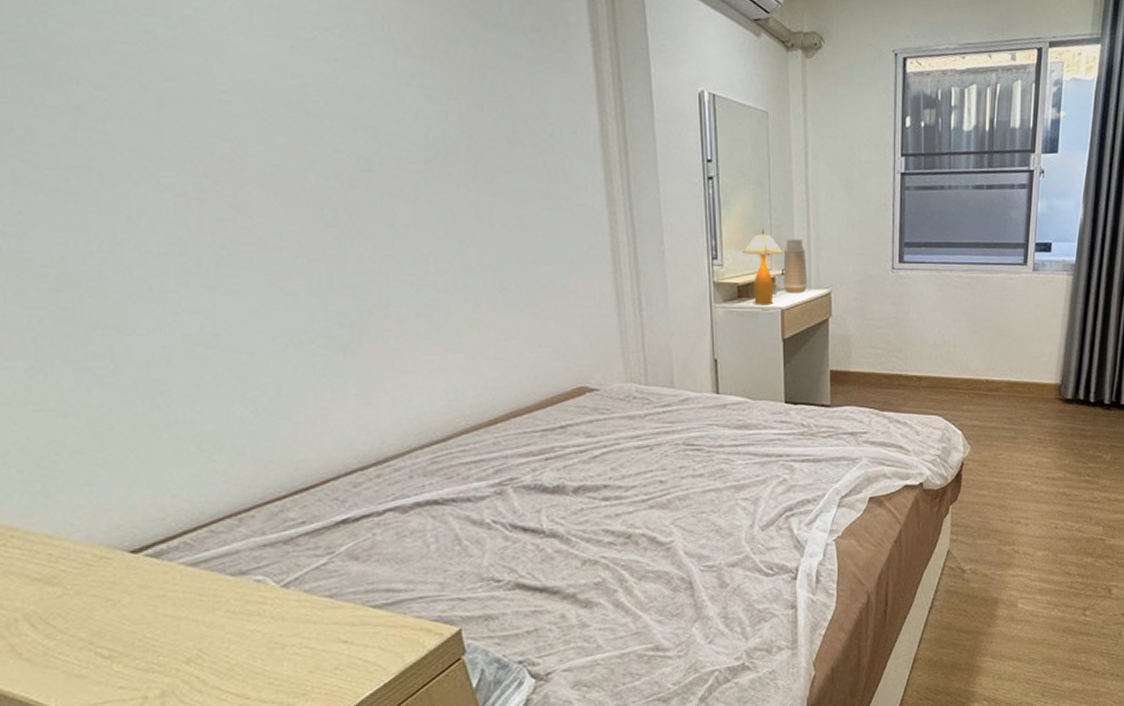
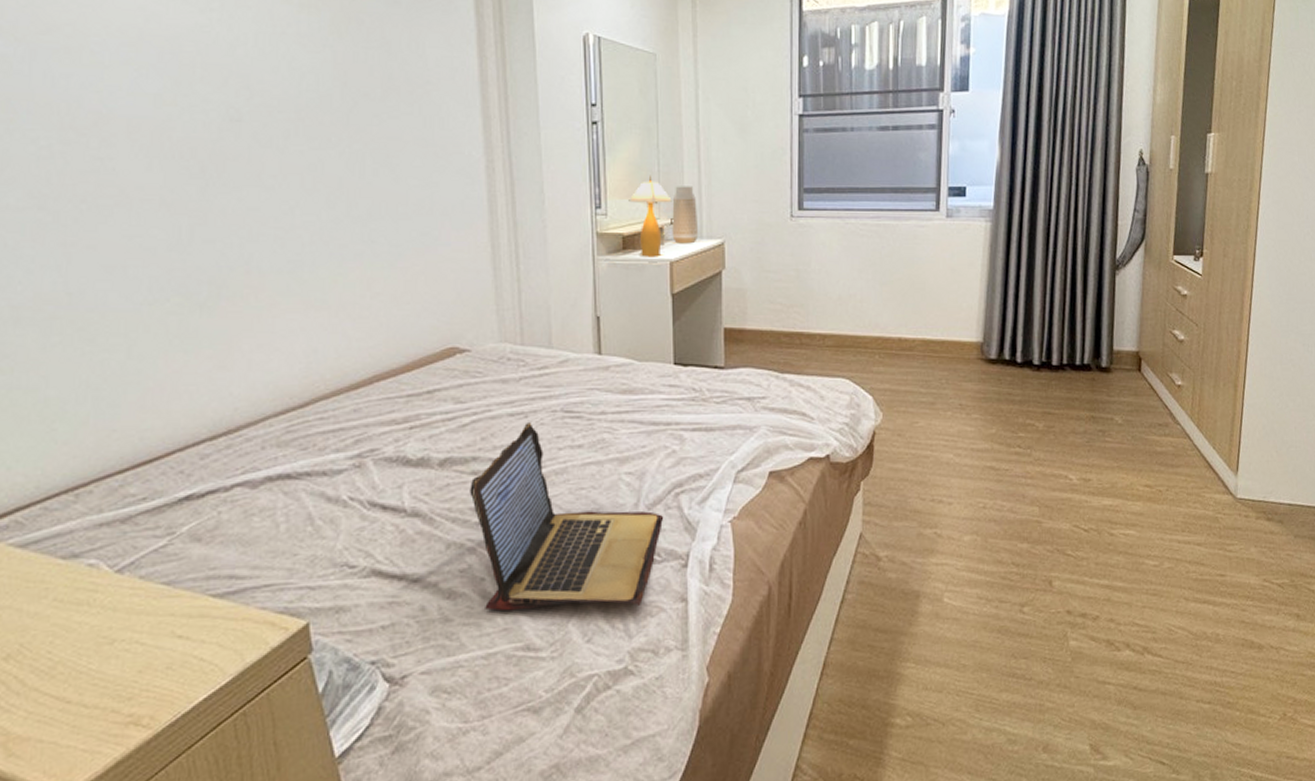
laptop: none [602,454,775,618] -> present [470,423,663,611]

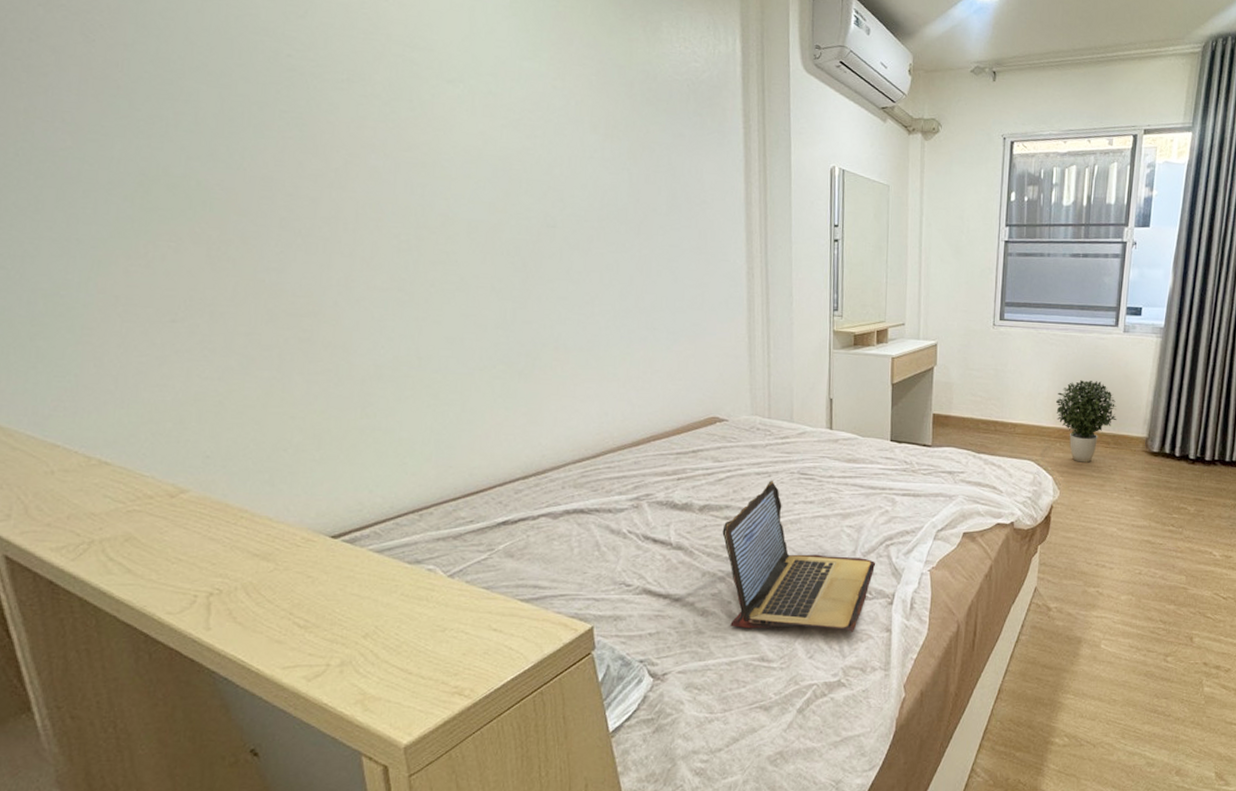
table lamp: present [628,175,672,257] -> none [860,285,896,353]
vase: present [672,186,699,244] -> none [895,295,917,344]
potted plant: none [871,276,945,377] -> present [1055,379,1117,463]

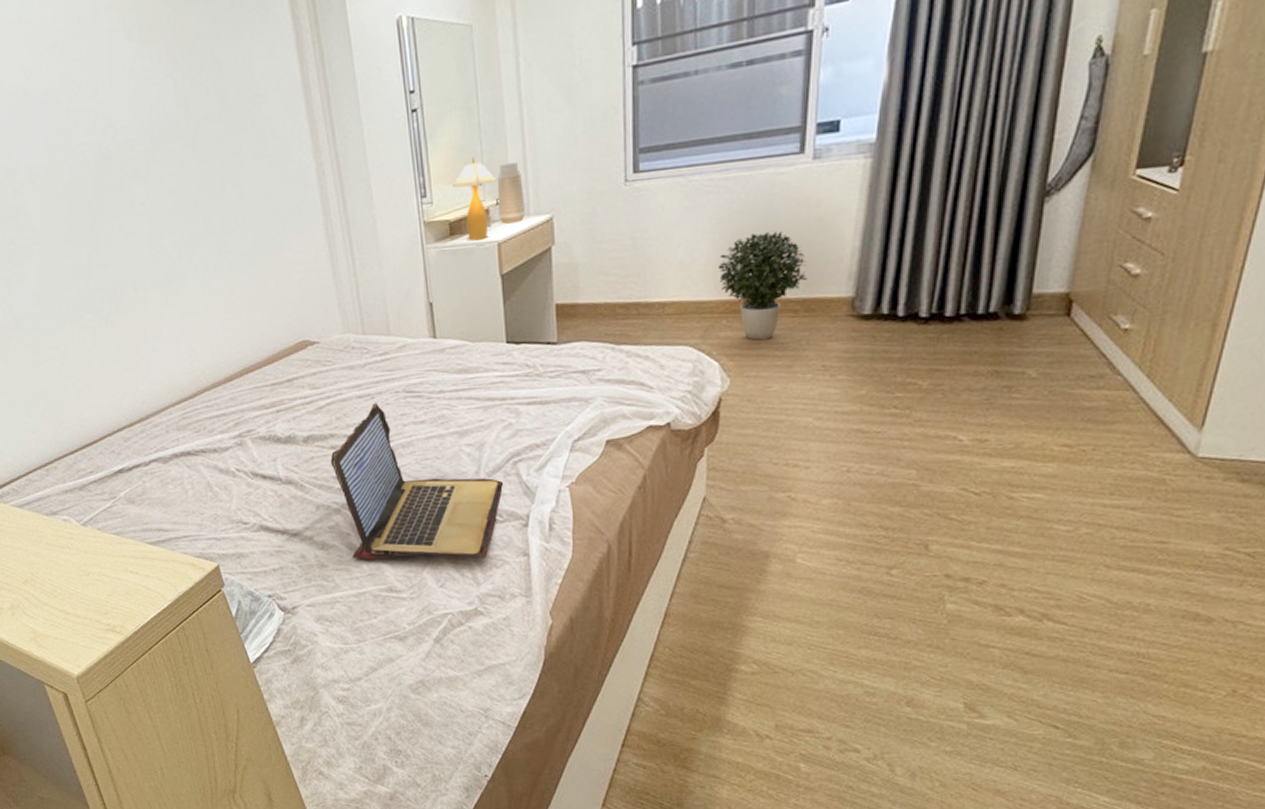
table lamp: none [860,285,896,353] -> present [453,156,497,241]
vase: none [895,295,917,344] -> present [497,162,526,224]

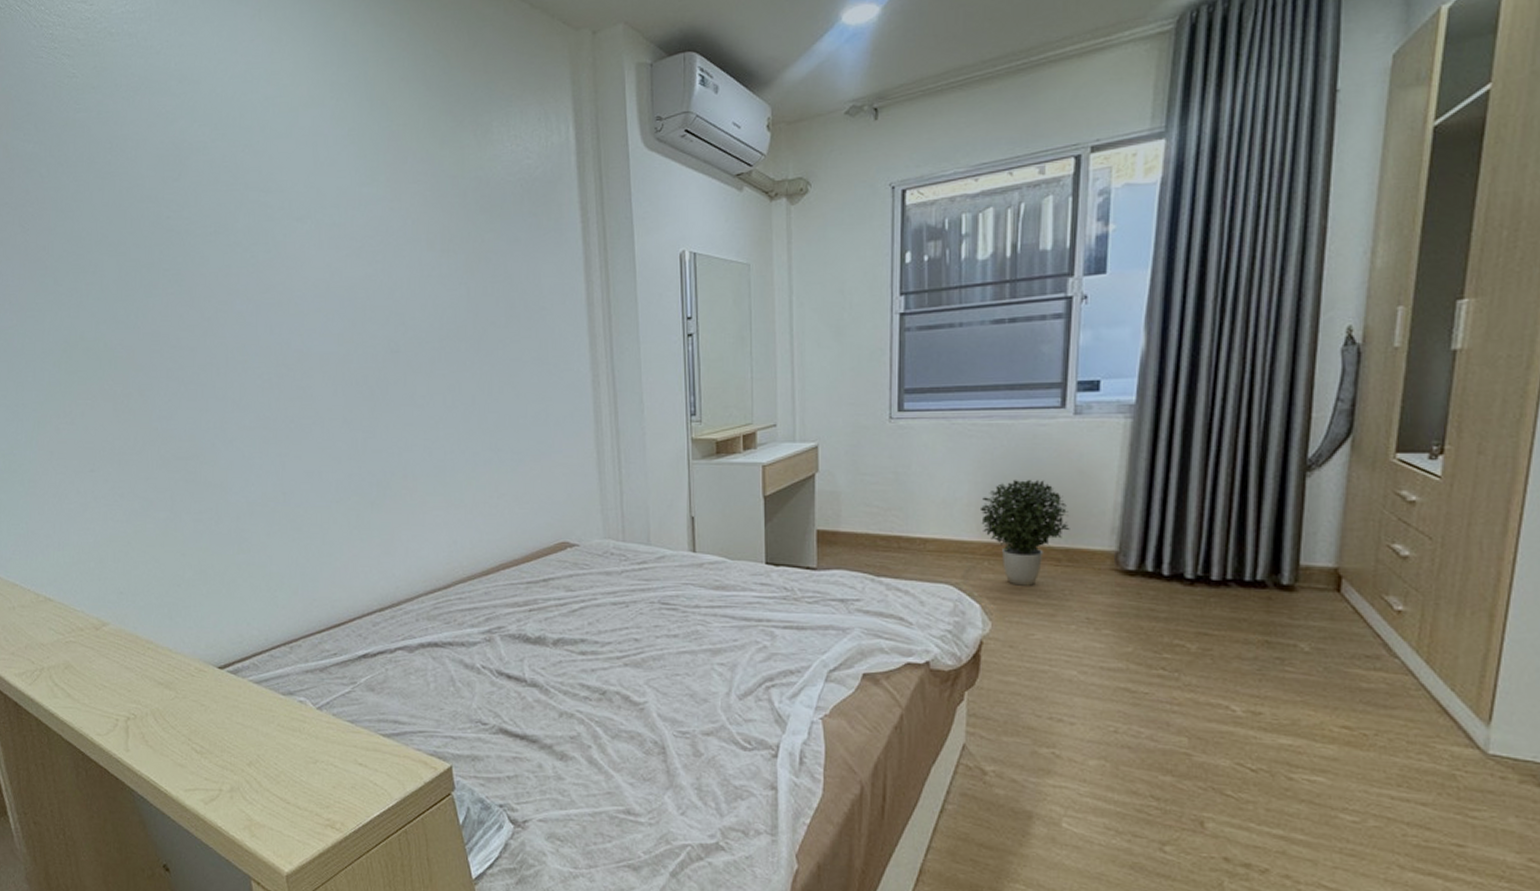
laptop: present [330,403,503,560] -> none [578,612,753,788]
table lamp: present [453,156,497,241] -> none [722,382,765,461]
vase: present [497,162,526,224] -> none [765,391,792,448]

